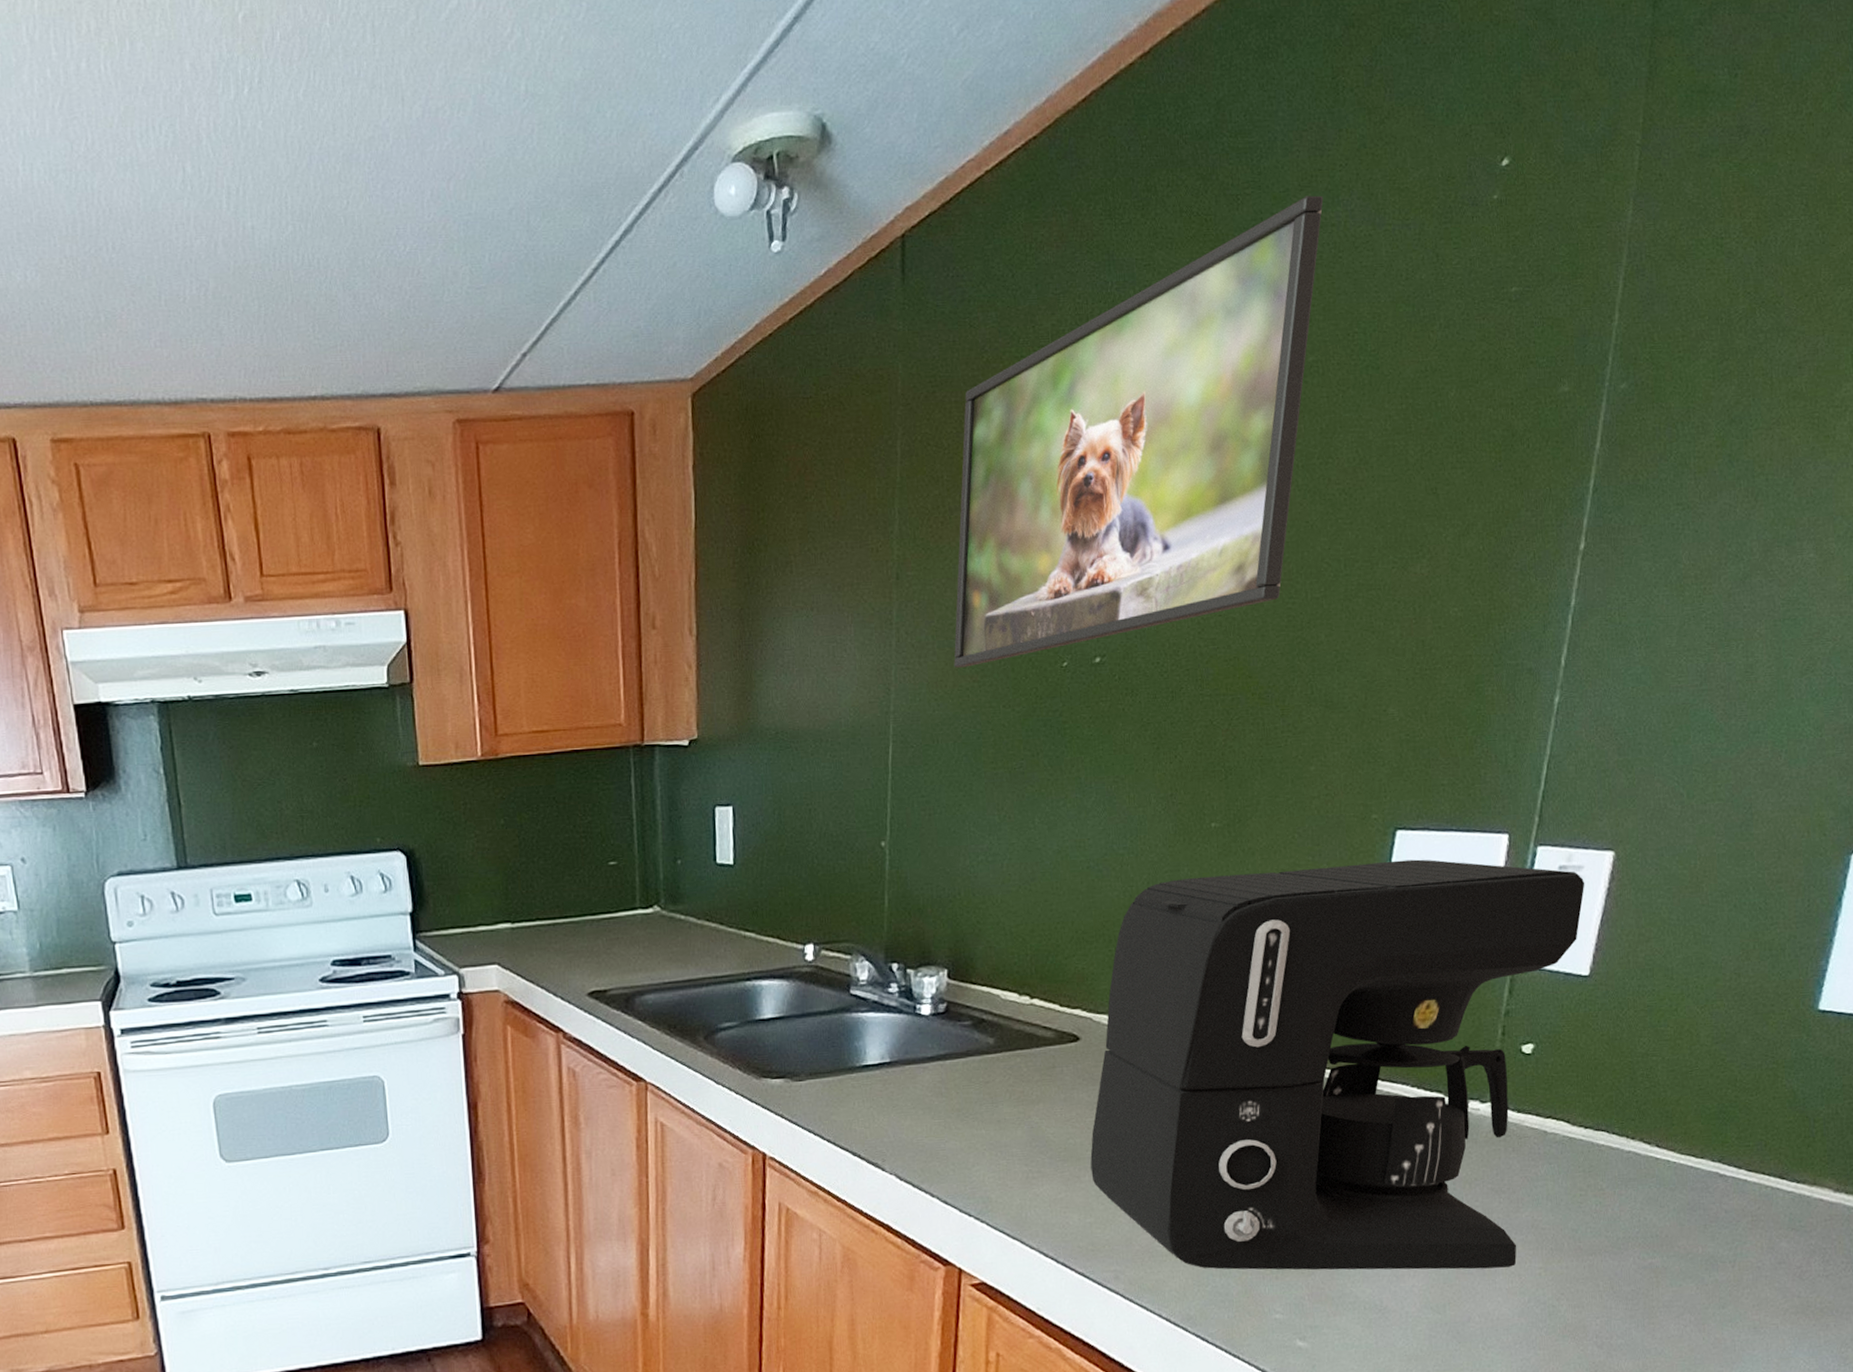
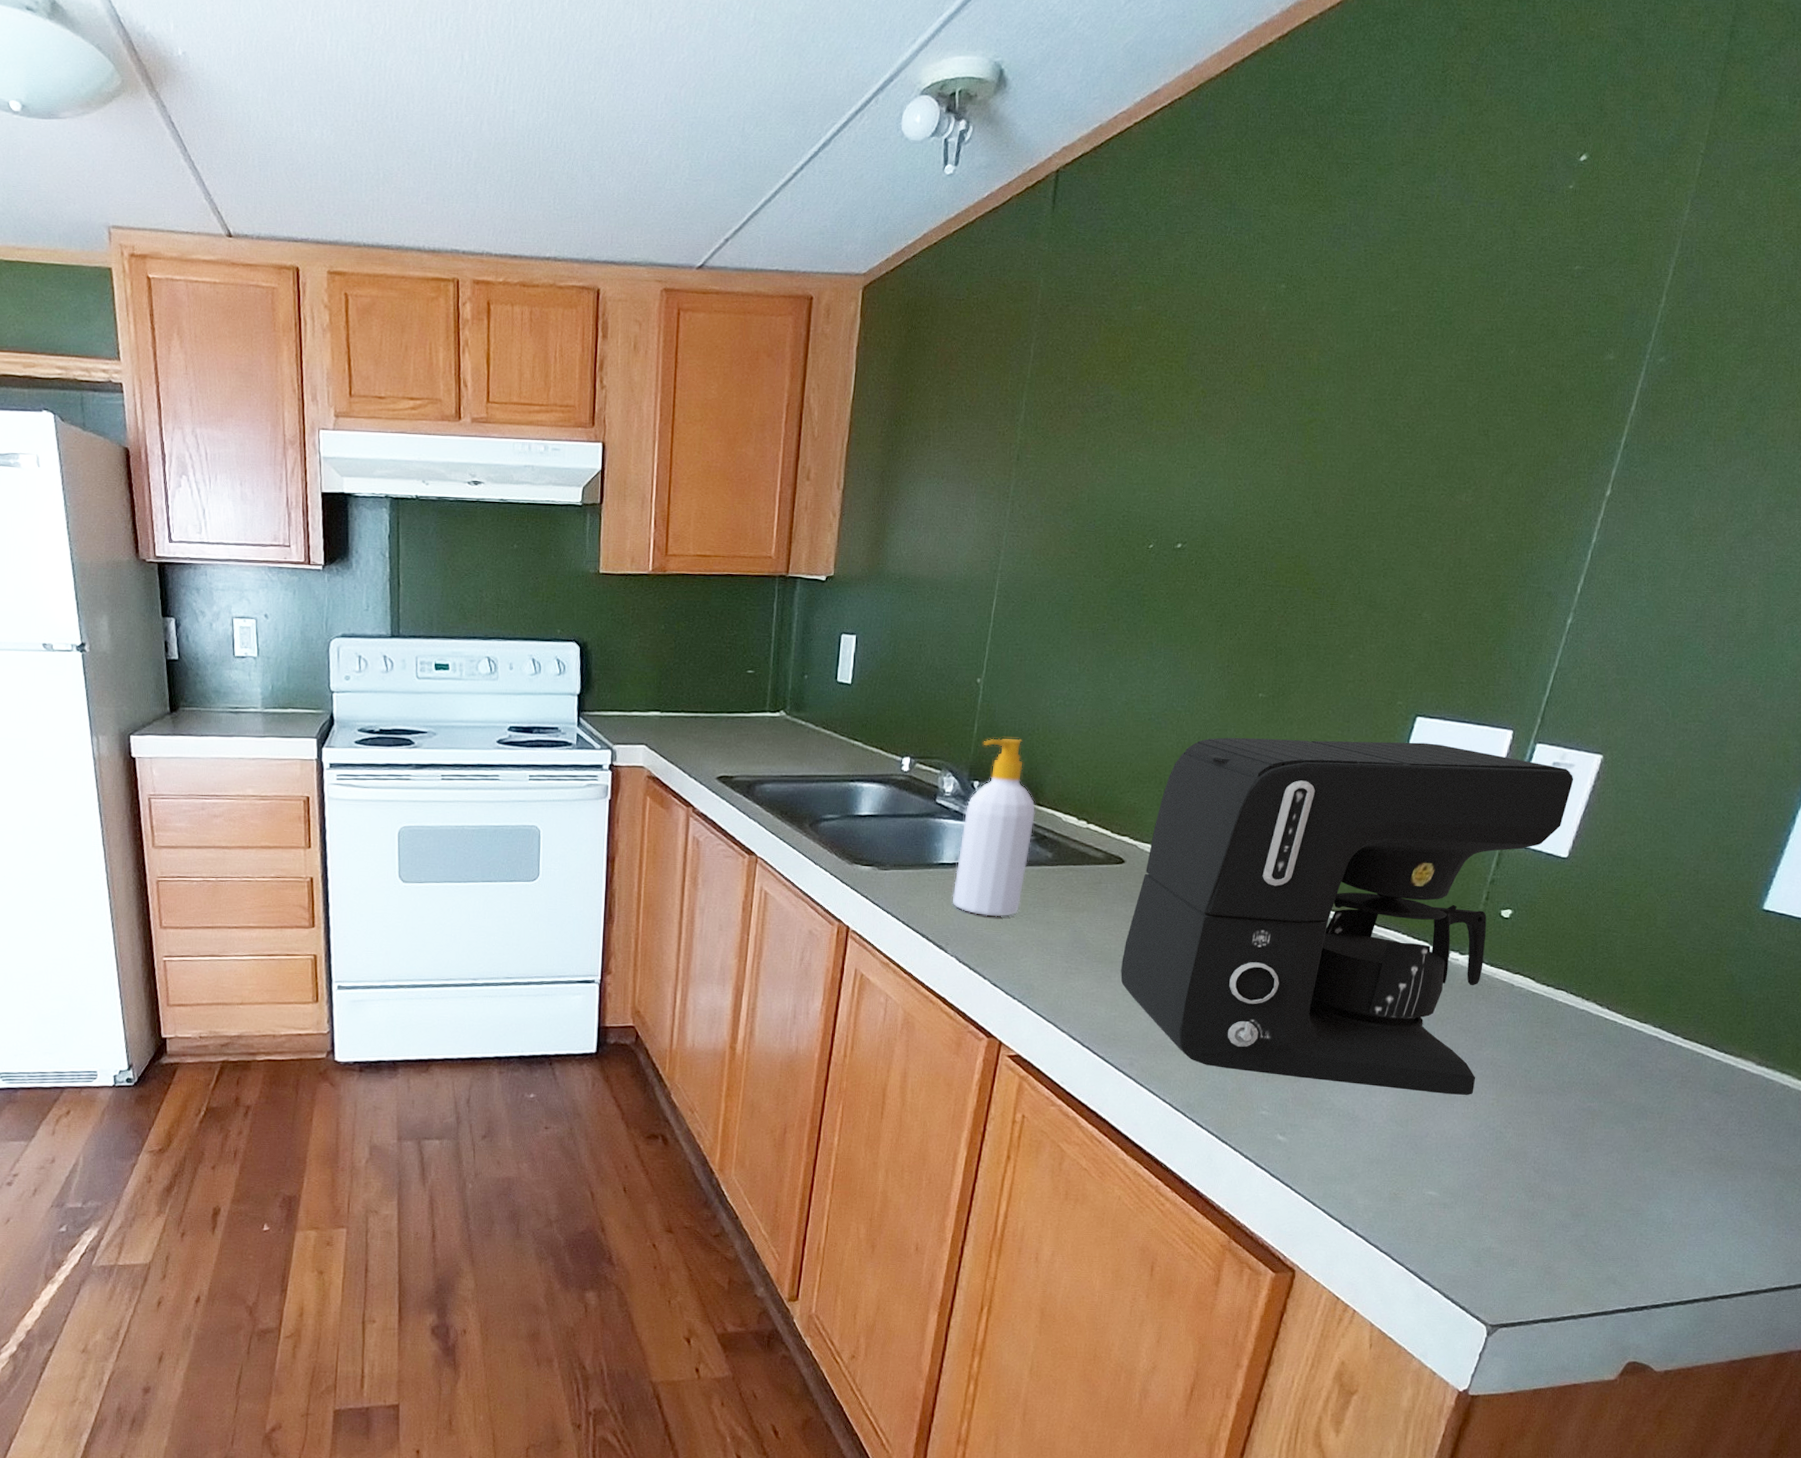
soap bottle: none [882,907,969,1122] -> present [952,738,1036,917]
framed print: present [954,195,1324,668] -> none [1057,170,1422,540]

